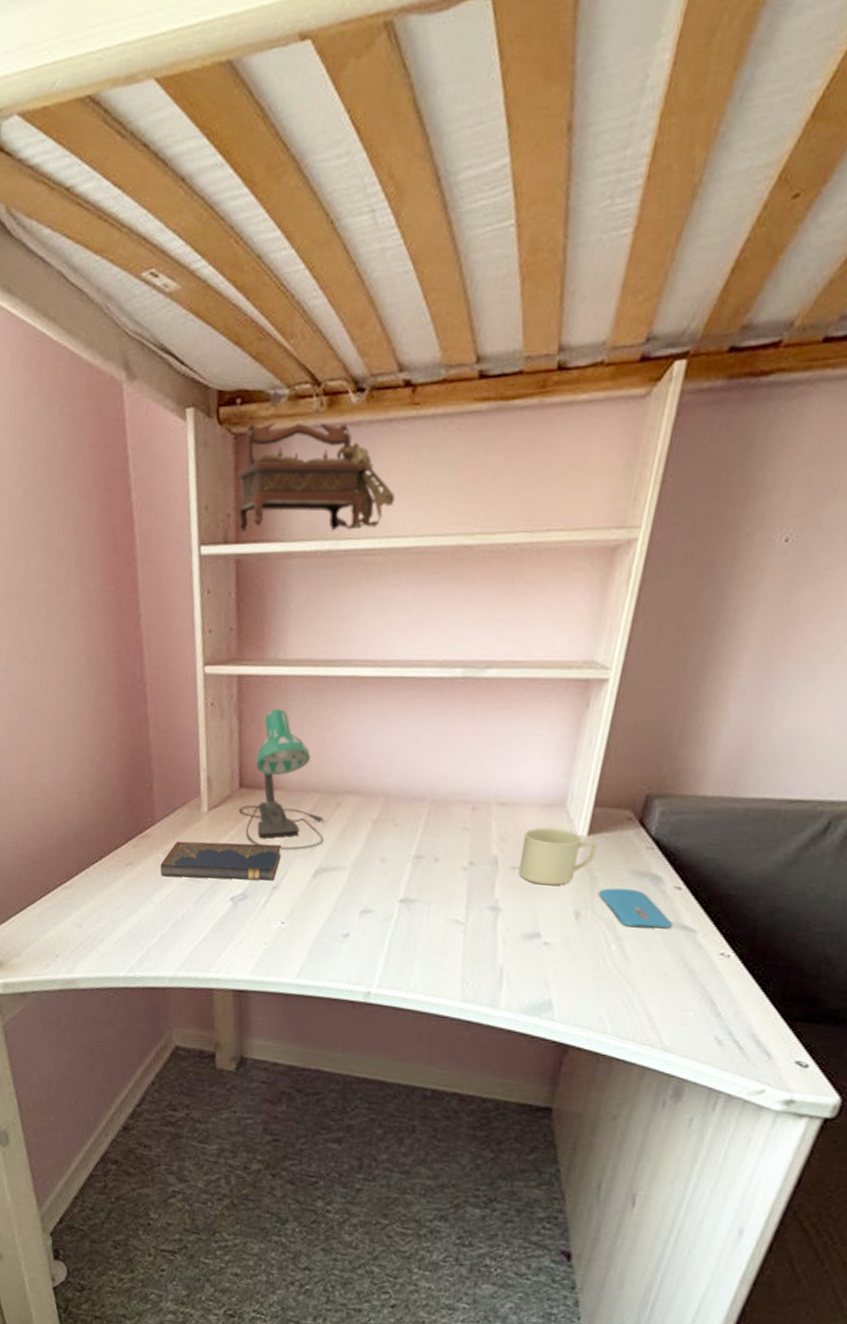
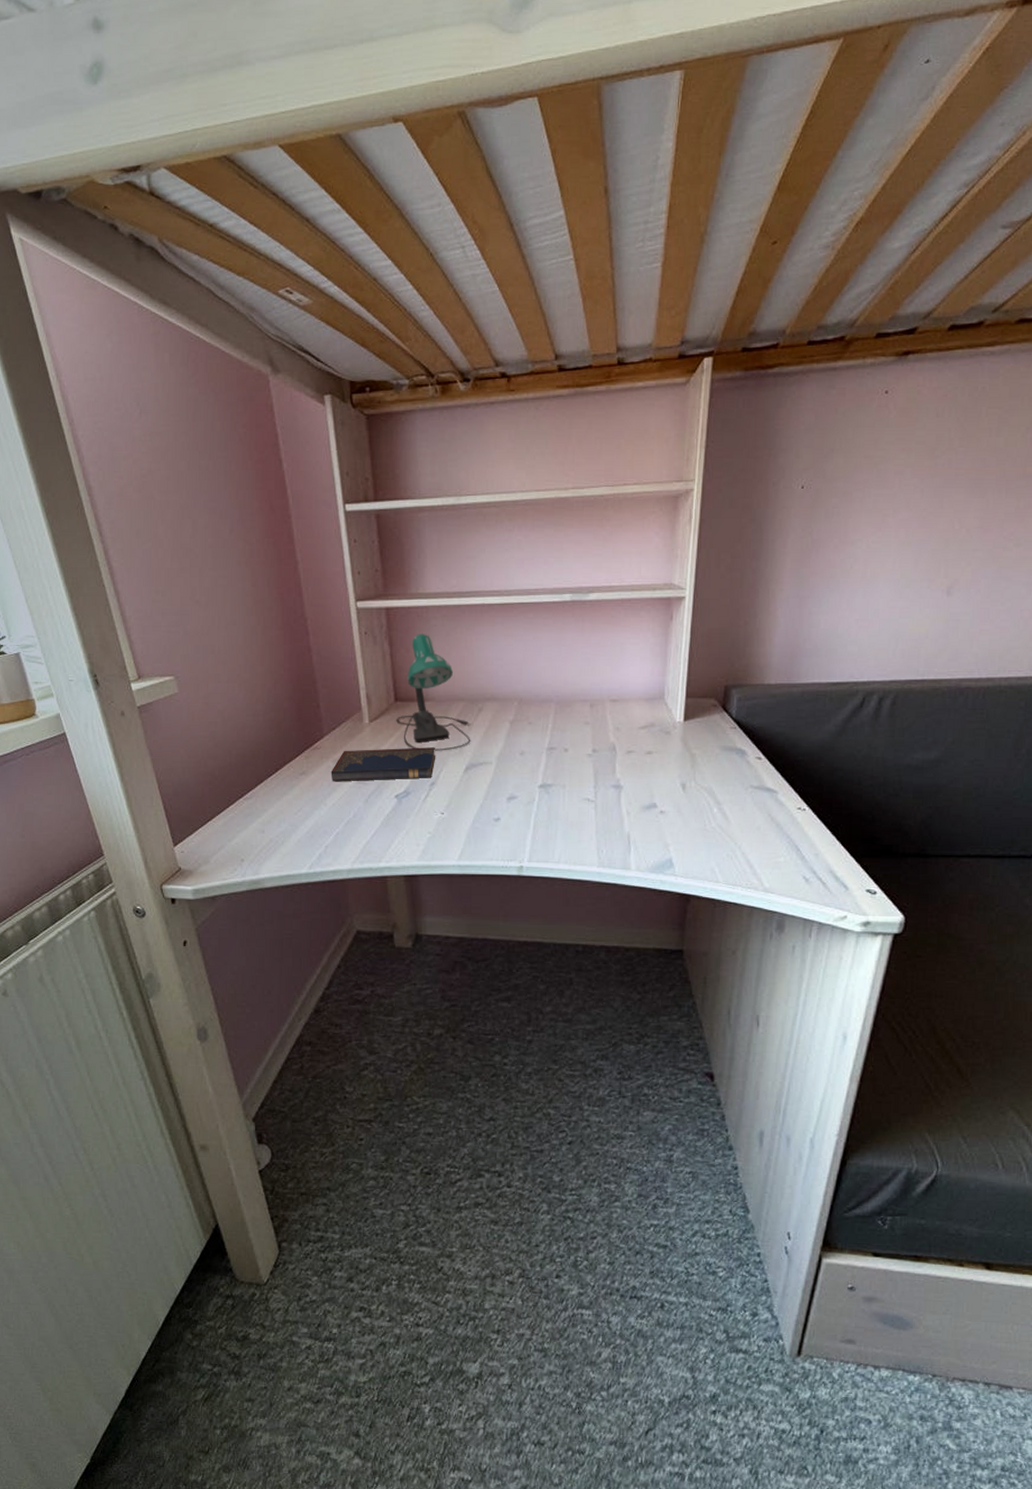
decorative box: present [237,422,396,532] -> none [372,405,502,492]
mug: present [518,827,597,886] -> none [633,717,692,764]
phone: present [598,888,672,929] -> none [698,762,758,793]

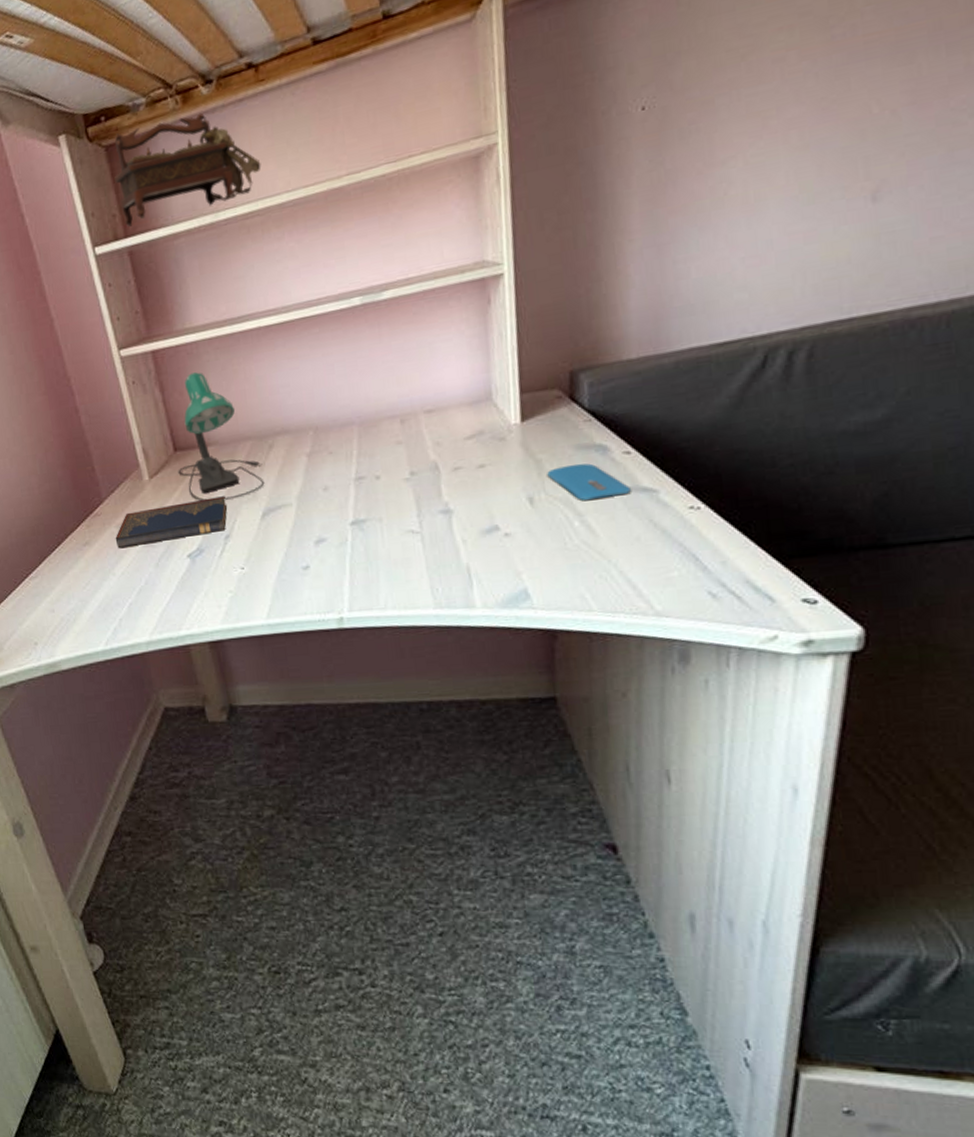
decorative box: none [372,405,502,492] -> present [114,112,261,227]
phone: none [698,762,758,793] -> present [547,463,631,501]

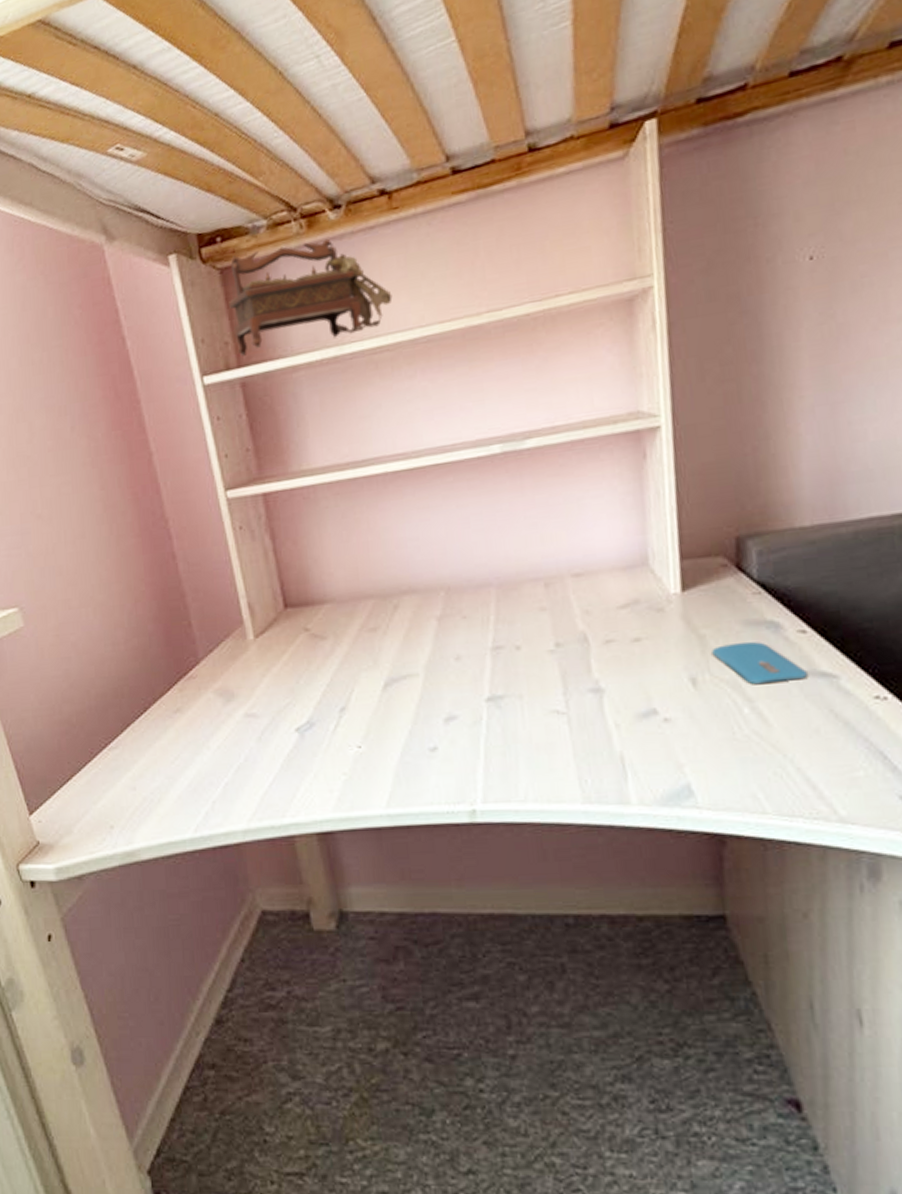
hardcover book: present [115,496,228,549] -> none [211,662,344,718]
desk lamp: present [178,372,265,501] -> none [288,519,388,666]

